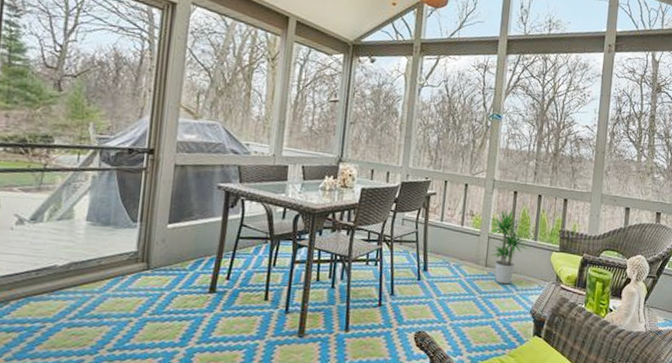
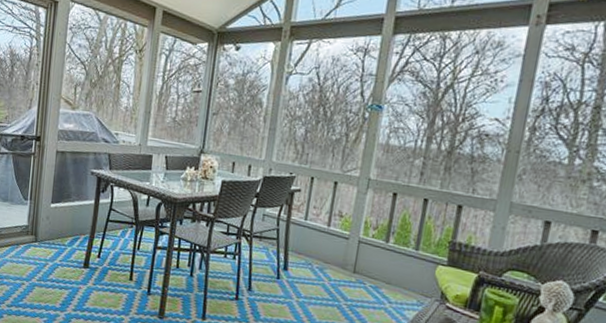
potted plant: present [486,209,530,284] -> none [356,212,410,295]

